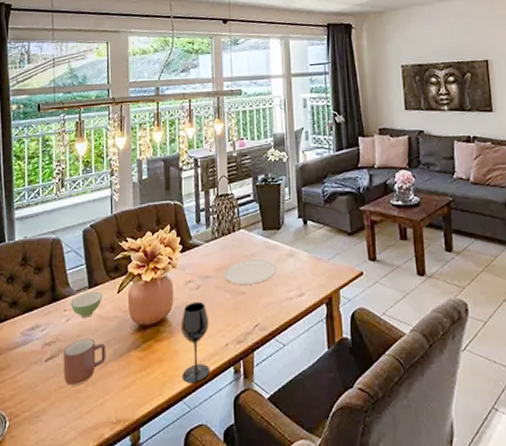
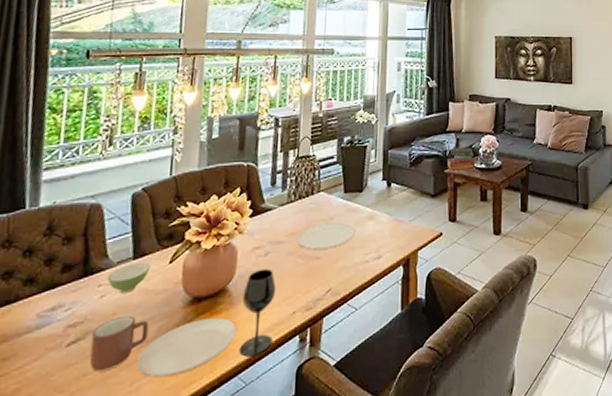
plate: none [99,345,178,396] -> present [136,318,237,378]
books: none [361,184,391,208] -> present [446,148,475,171]

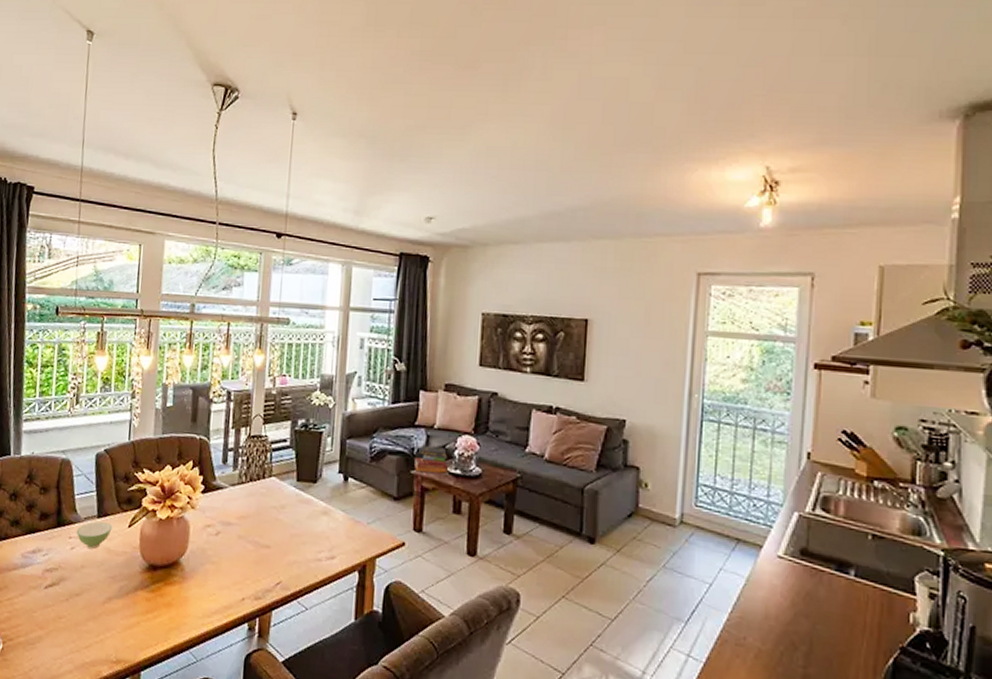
mug: present [89,315,149,372] -> none [63,569,111,619]
plate: present [136,318,237,378] -> none [101,587,189,637]
wineglass: present [239,268,277,357] -> none [191,548,227,635]
plate: present [297,222,355,250] -> none [247,511,307,539]

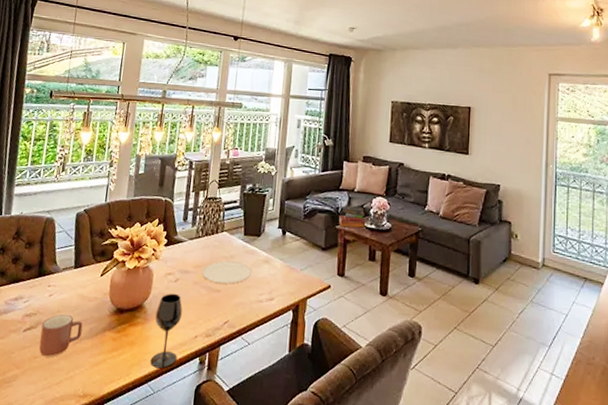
mug: none [63,569,111,619] -> present [39,314,83,358]
bowl: present [76,521,113,549] -> none [54,272,87,296]
wineglass: none [191,548,227,635] -> present [150,293,183,369]
plate: none [247,511,307,539] -> present [202,260,252,284]

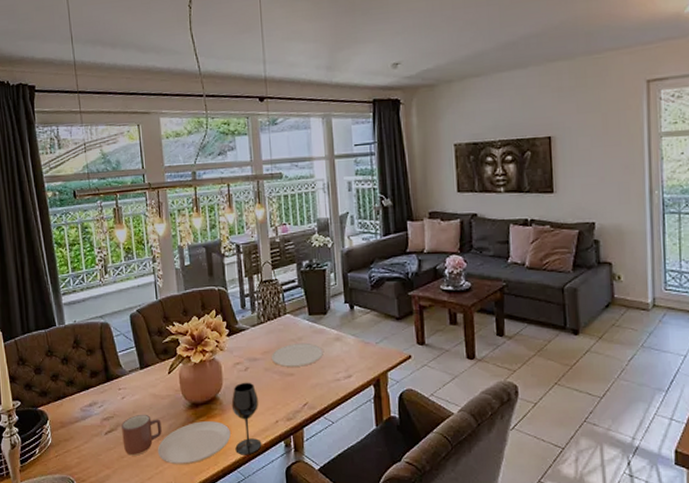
plate: none [72,328,149,373] -> present [157,421,231,465]
books: present [338,206,365,228] -> none [409,269,441,293]

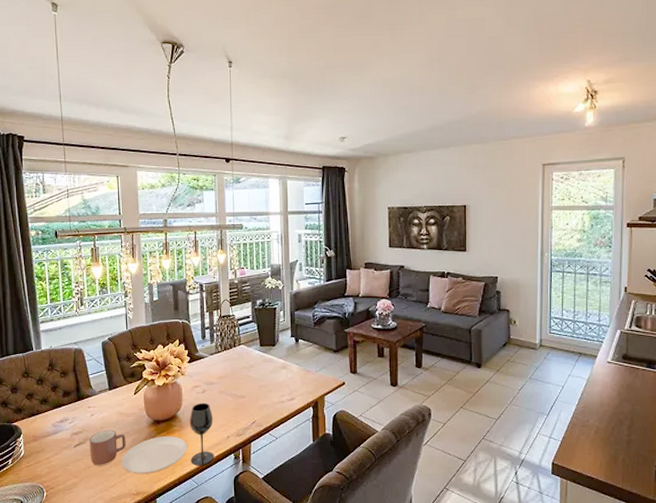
plate: present [271,342,323,367] -> none [225,369,271,390]

